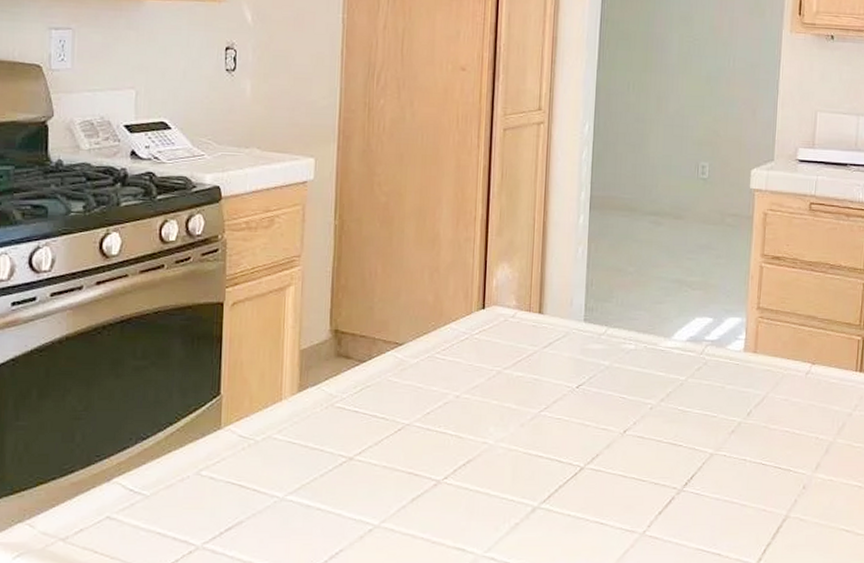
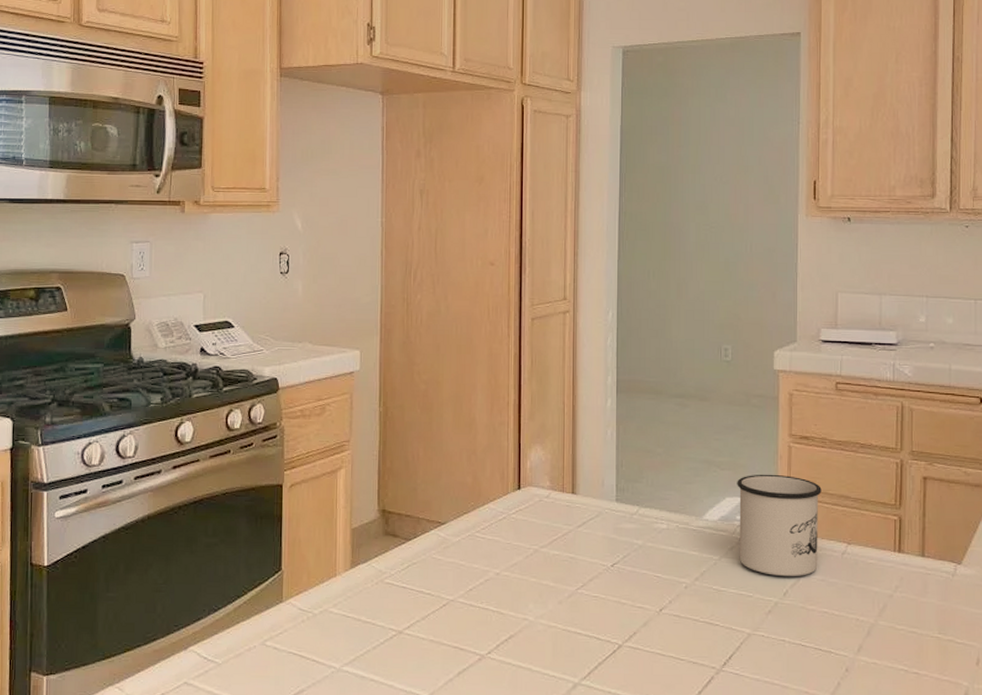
mug: none [705,294,790,397] -> present [737,474,822,577]

